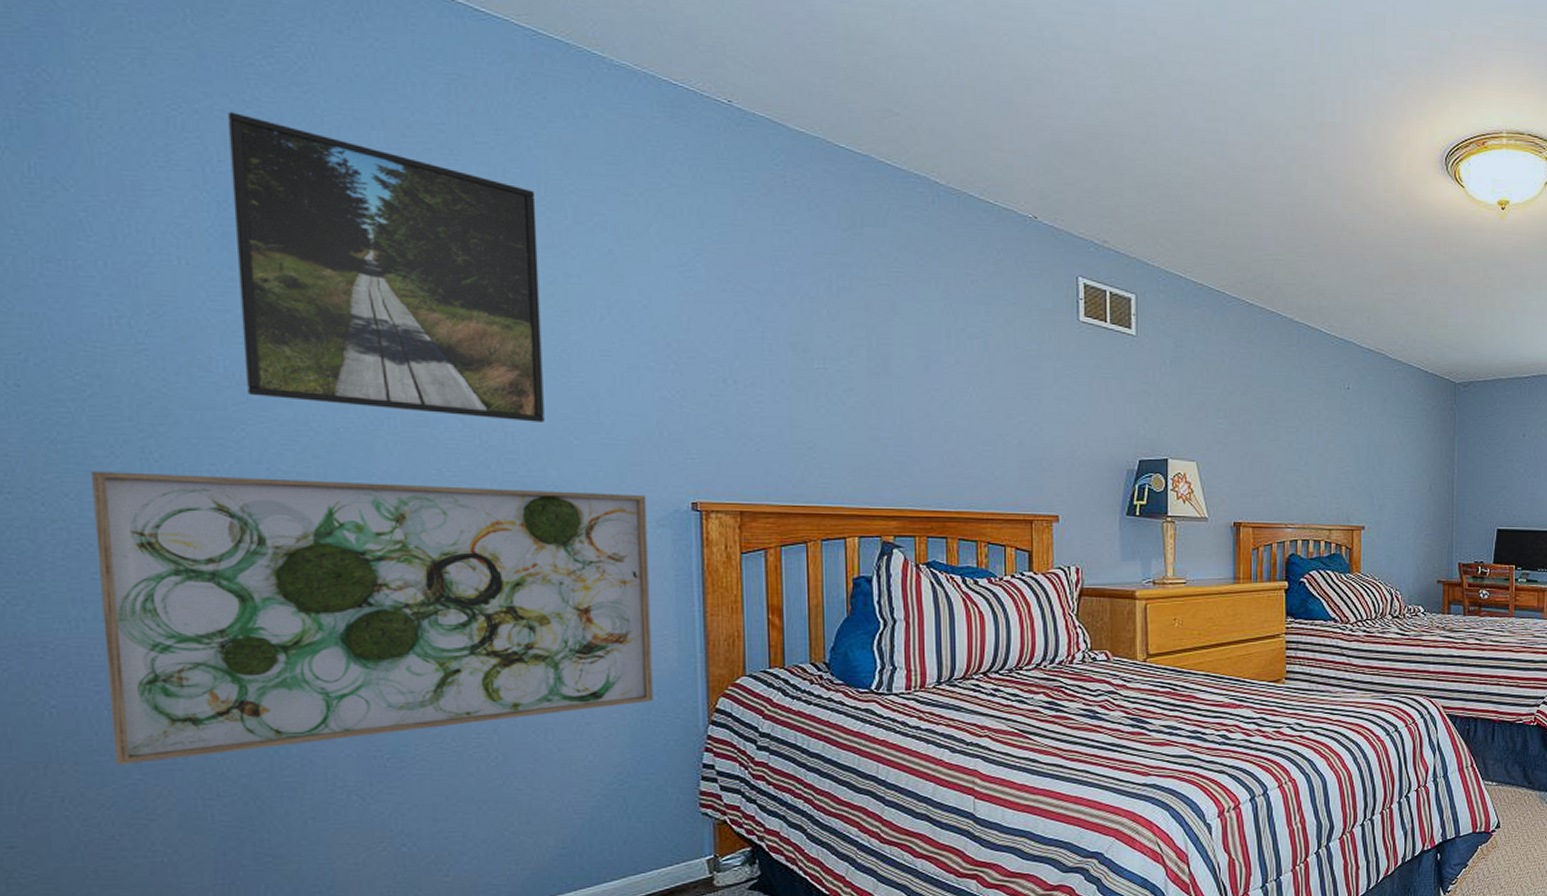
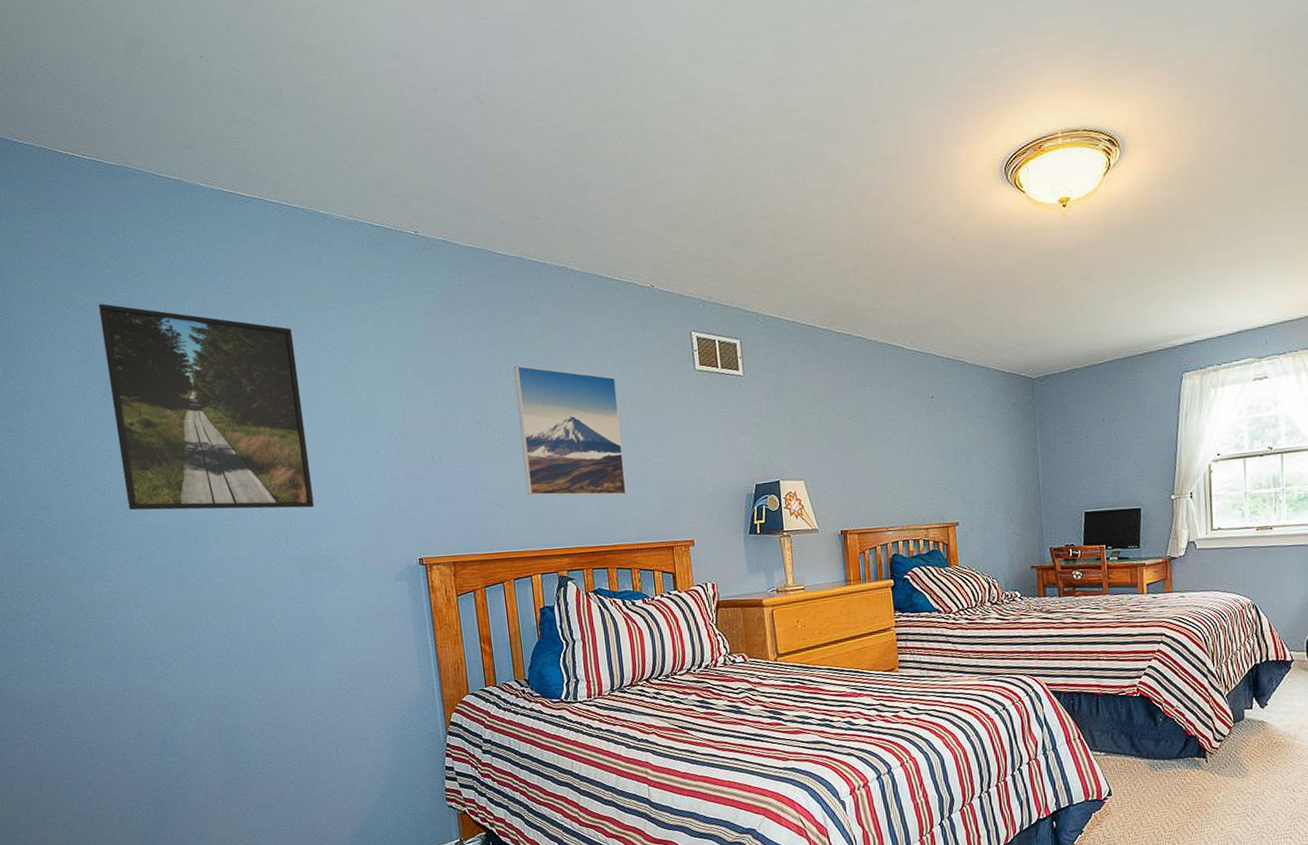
wall art: present [92,471,654,765] -> none [46,556,407,785]
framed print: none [847,283,980,455] -> present [514,365,627,496]

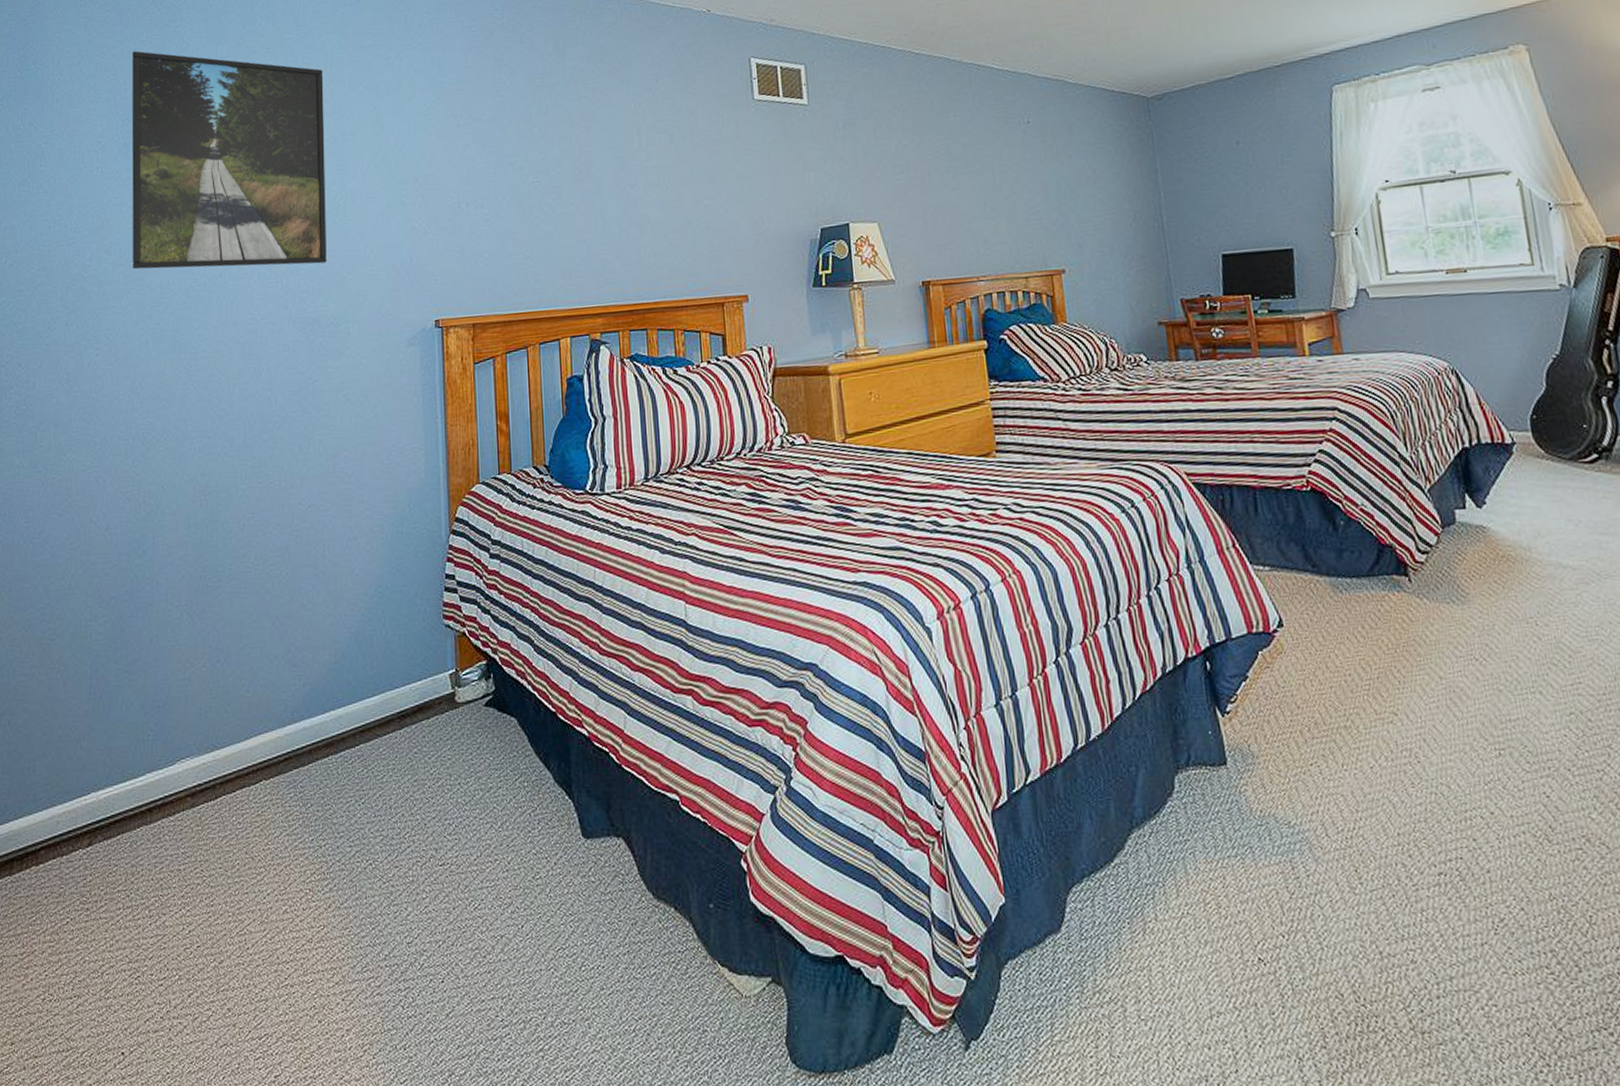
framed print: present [514,365,627,496] -> none [554,100,672,246]

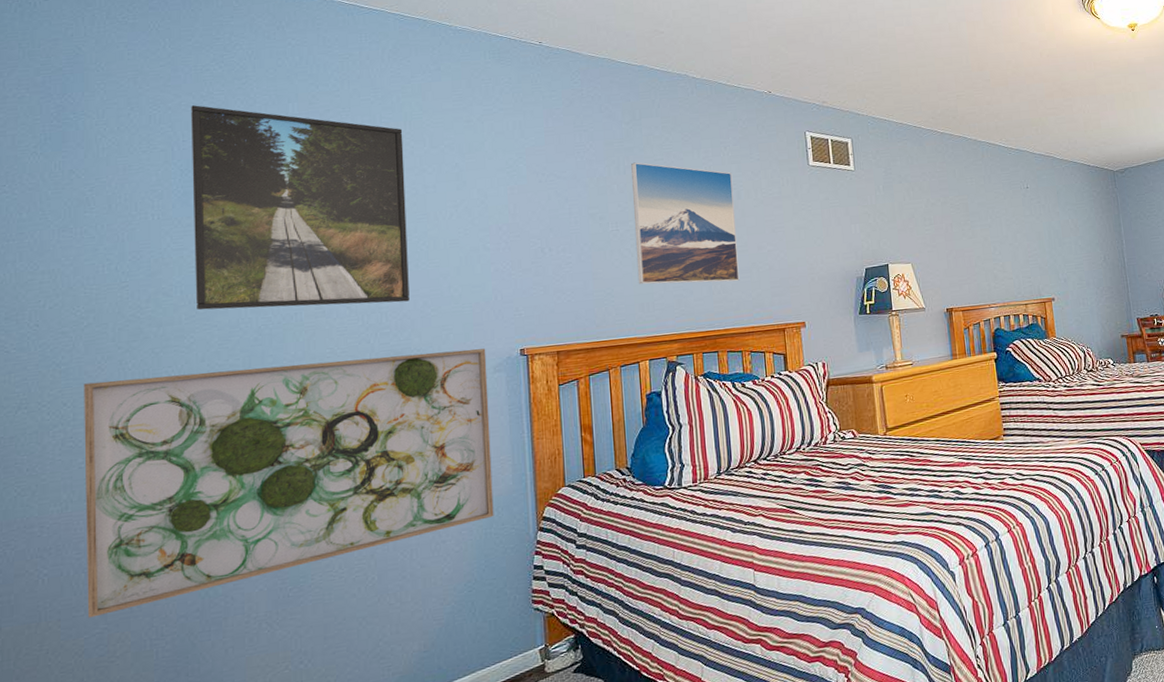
wall art: none [33,318,406,591] -> present [84,348,494,618]
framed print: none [554,100,672,246] -> present [631,162,740,284]

